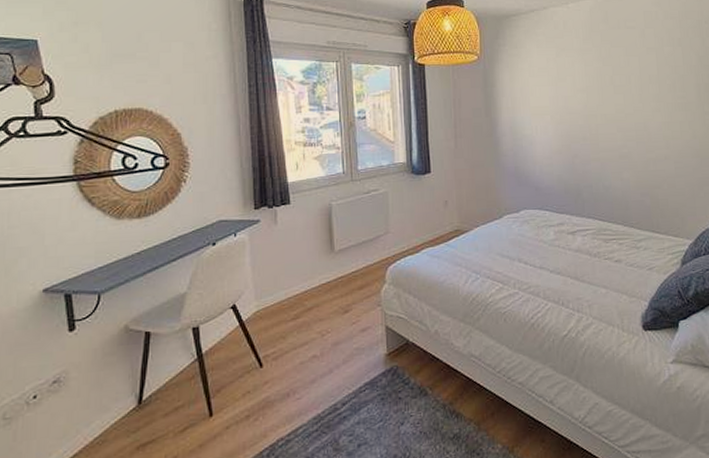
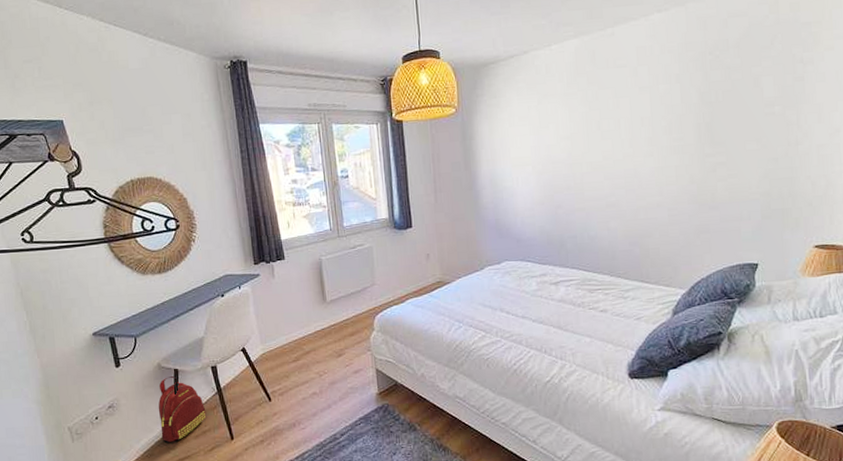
backpack: none [119,341,181,425] -> present [158,376,206,444]

